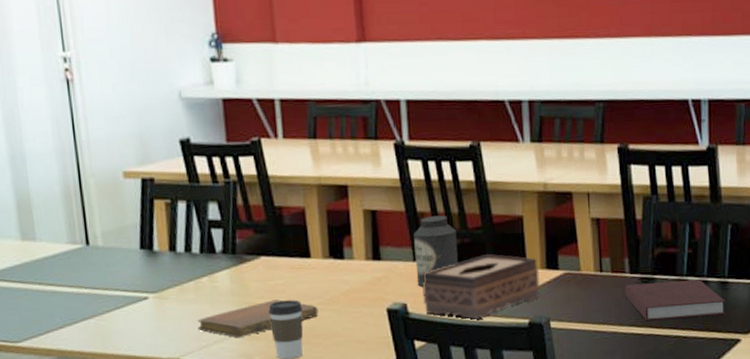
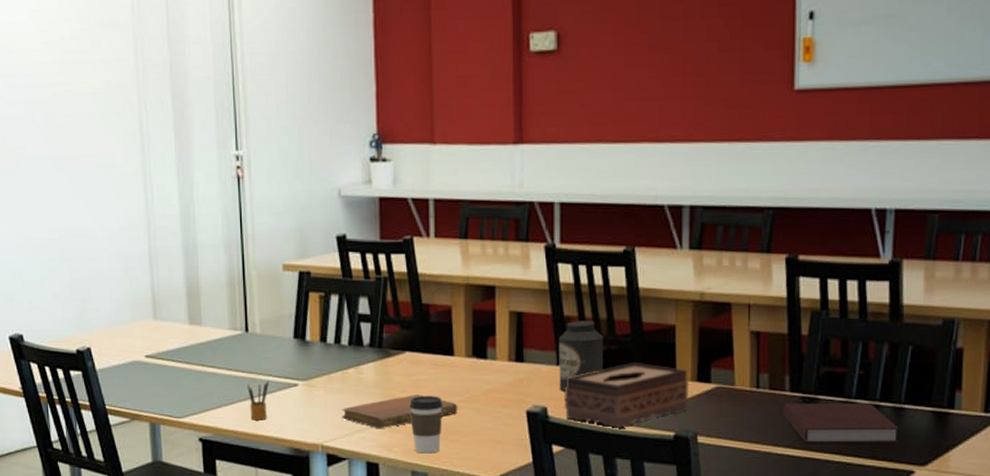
pencil box: none [92,295,117,339] -> present [247,380,270,421]

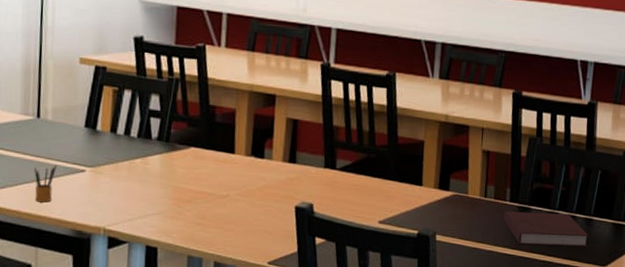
notebook: present [342,395,458,429] -> none [126,186,235,216]
coffee cup: present [409,396,444,454] -> none [190,188,222,241]
canister: present [559,321,603,393] -> none [324,131,365,192]
tissue box: present [564,363,689,428] -> none [328,170,432,225]

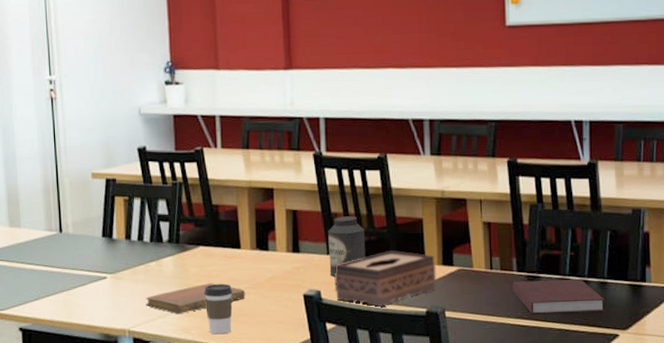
pencil box: present [34,164,58,203] -> none [62,274,82,311]
notebook: none [126,186,235,216] -> present [146,283,246,315]
coffee cup: none [190,188,222,241] -> present [204,284,233,335]
canister: none [324,131,365,192] -> present [328,216,365,278]
tissue box: none [328,170,432,225] -> present [334,251,436,307]

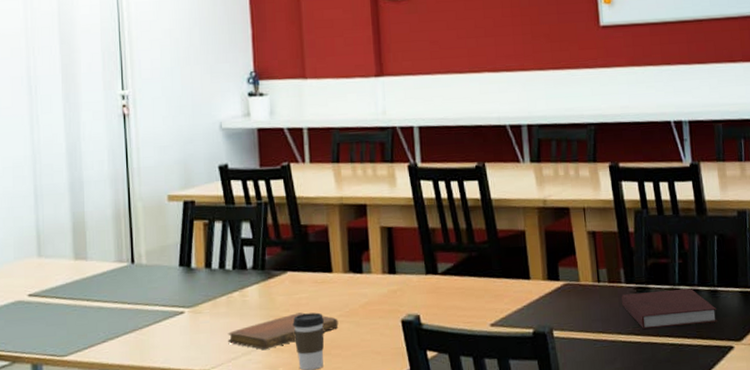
canister: present [328,216,365,278] -> none [426,231,466,300]
tissue box: present [334,251,436,307] -> none [434,267,542,330]

